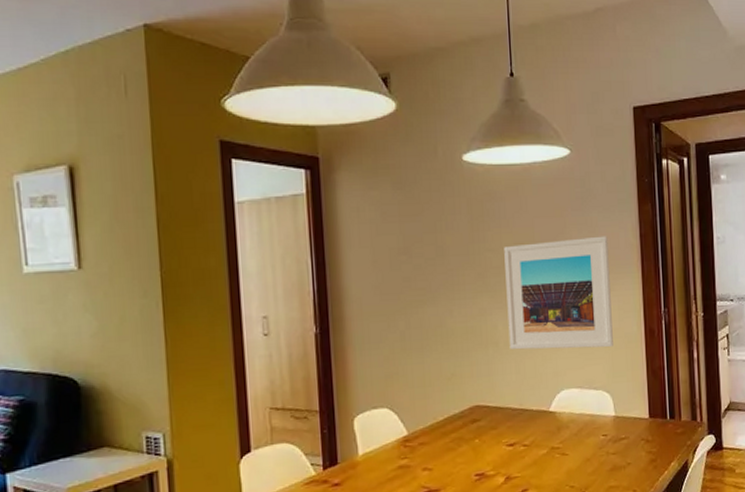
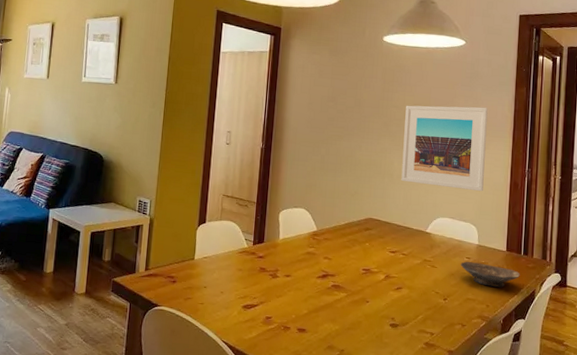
bowl: none [596,438,668,467] -> present [460,262,520,288]

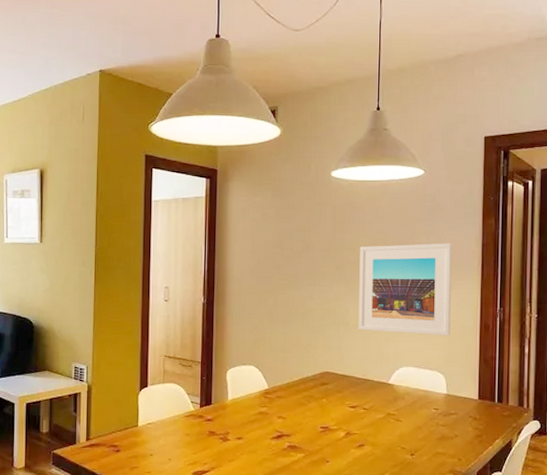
bowl: present [460,262,520,288] -> none [428,413,494,439]

